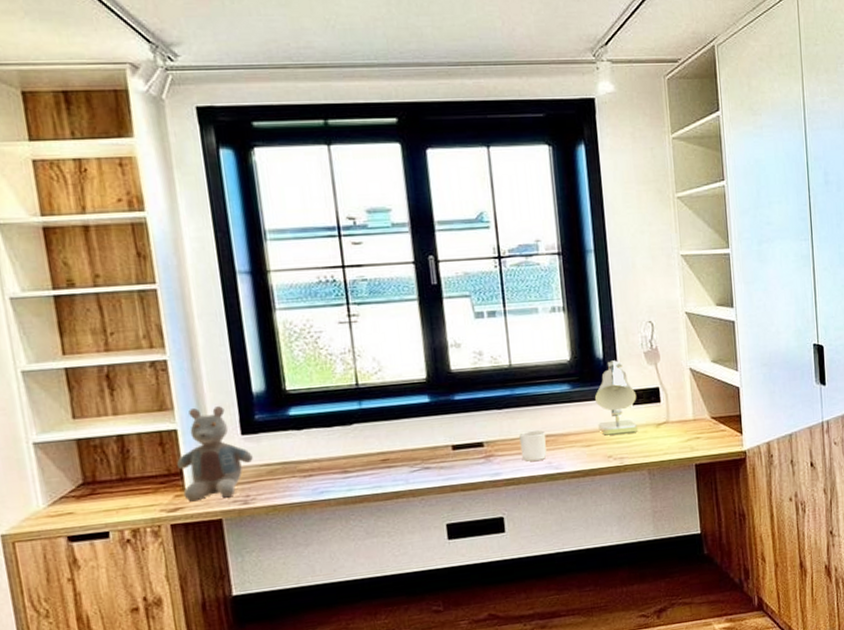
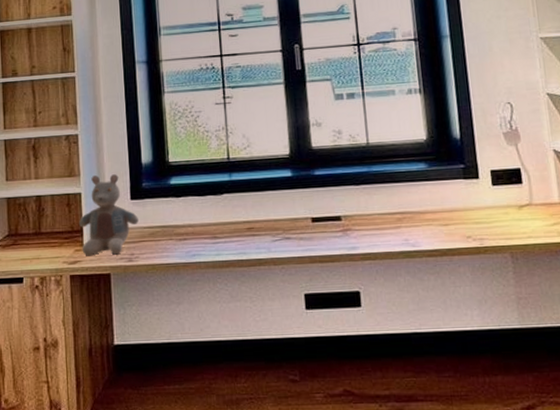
mug: present [519,429,547,462] -> none [376,206,404,237]
desk lamp: present [594,360,639,436] -> none [452,140,499,215]

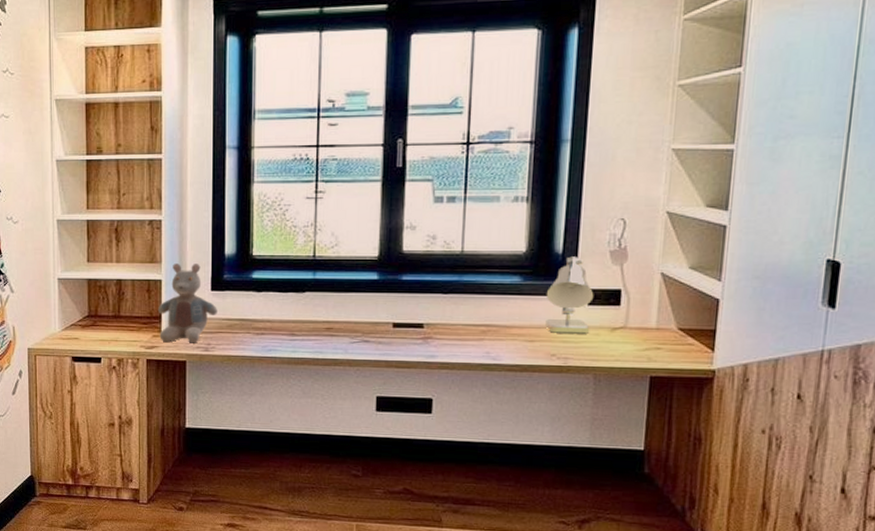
desk lamp: none [452,140,499,215] -> present [545,256,594,334]

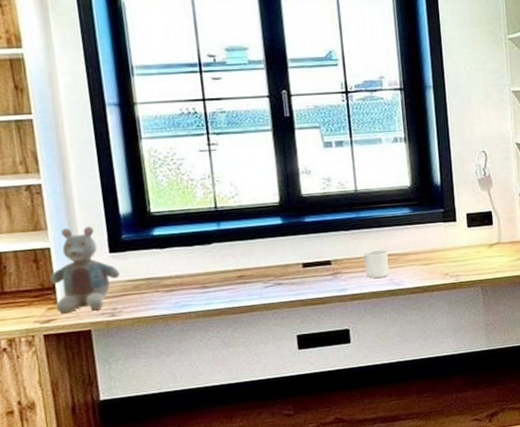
mug: none [460,318,489,349] -> present [364,249,389,278]
desk lamp: present [545,256,594,334] -> none [432,186,473,255]

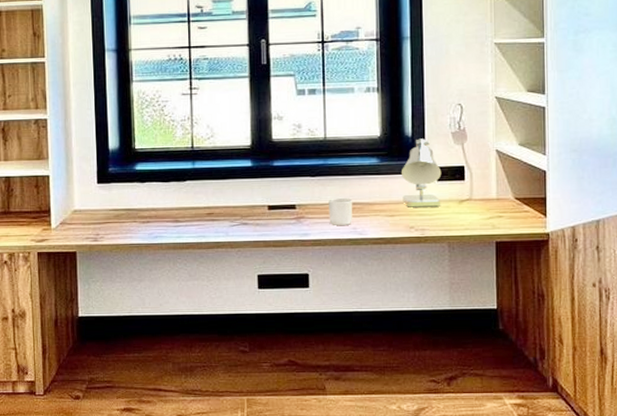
stuffed animal: present [50,226,120,314] -> none [47,159,104,235]
desk lamp: none [432,186,473,255] -> present [401,138,442,207]

